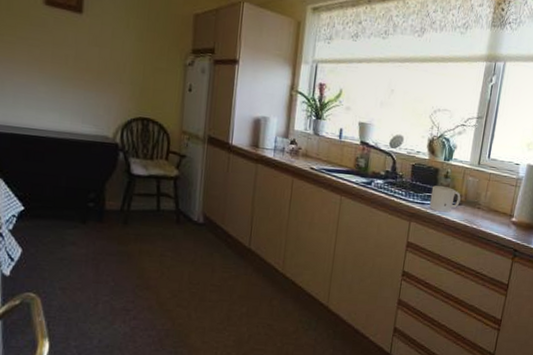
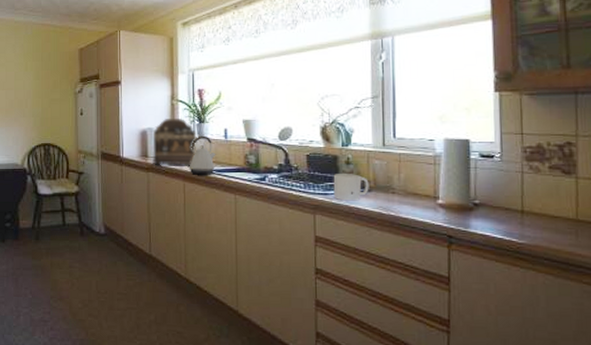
spice rack: none [262,108,316,163] -> present [151,117,201,166]
kettle: none [299,132,329,174] -> present [189,135,216,176]

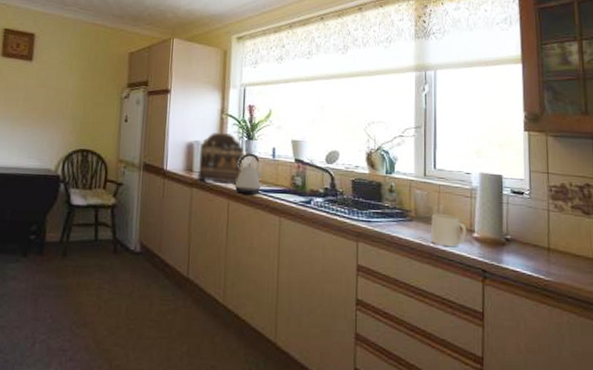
mug: present [333,174,369,201] -> none [376,201,410,230]
mug: none [391,182,431,215] -> present [430,213,467,248]

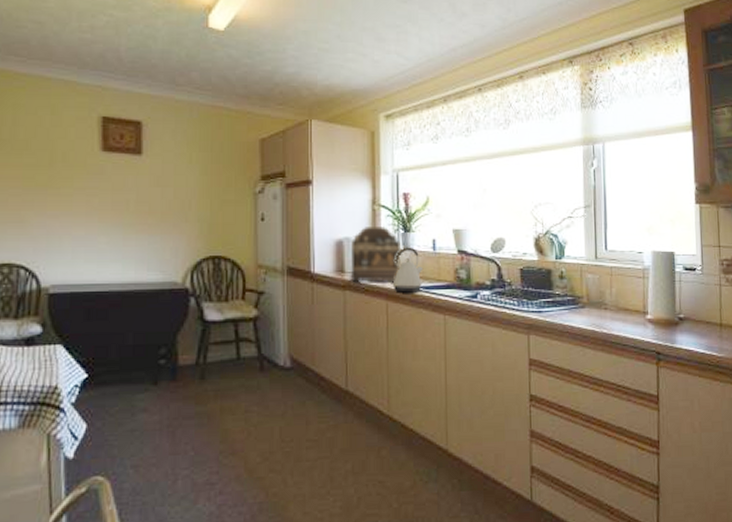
mug: present [430,213,467,248] -> none [603,297,641,332]

